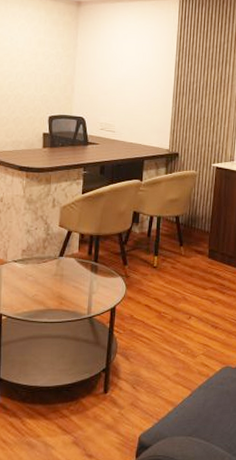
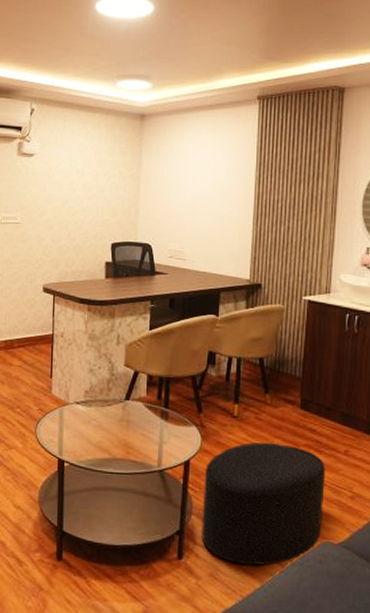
ottoman: none [125,287,228,393] -> present [202,442,326,566]

